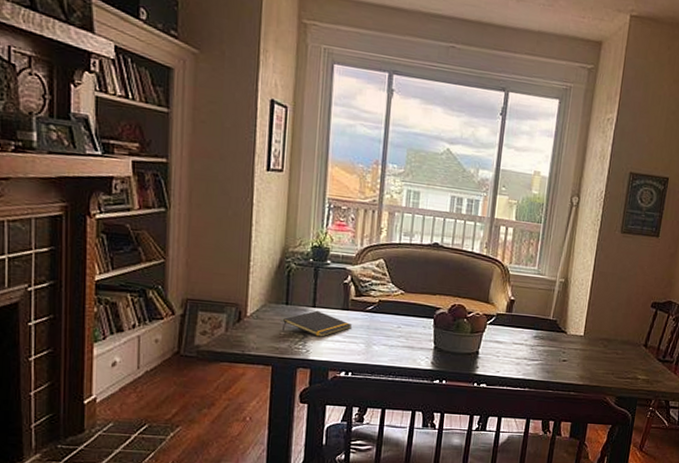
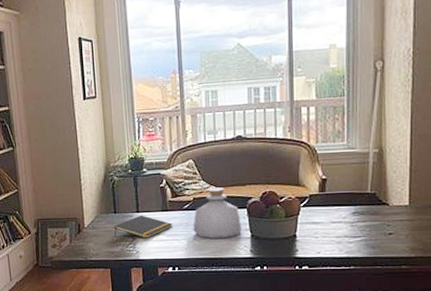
bottle: none [374,292,426,347] -> present [193,187,241,239]

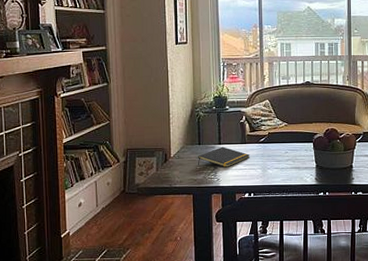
bottle: present [193,187,241,239] -> none [267,124,308,168]

